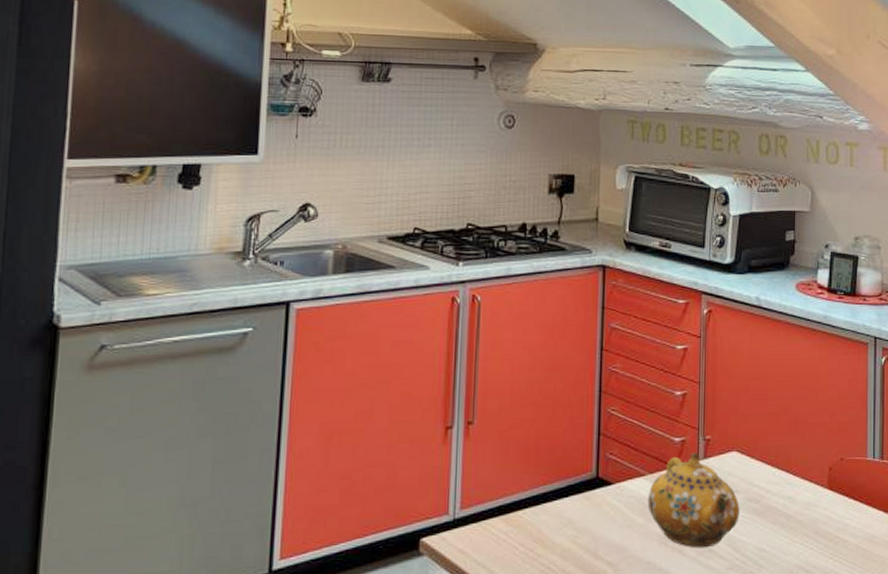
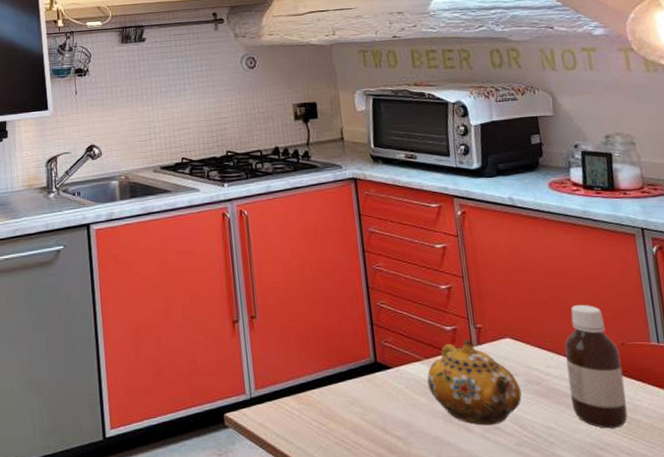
bottle: none [786,416,838,550] -> present [564,304,628,429]

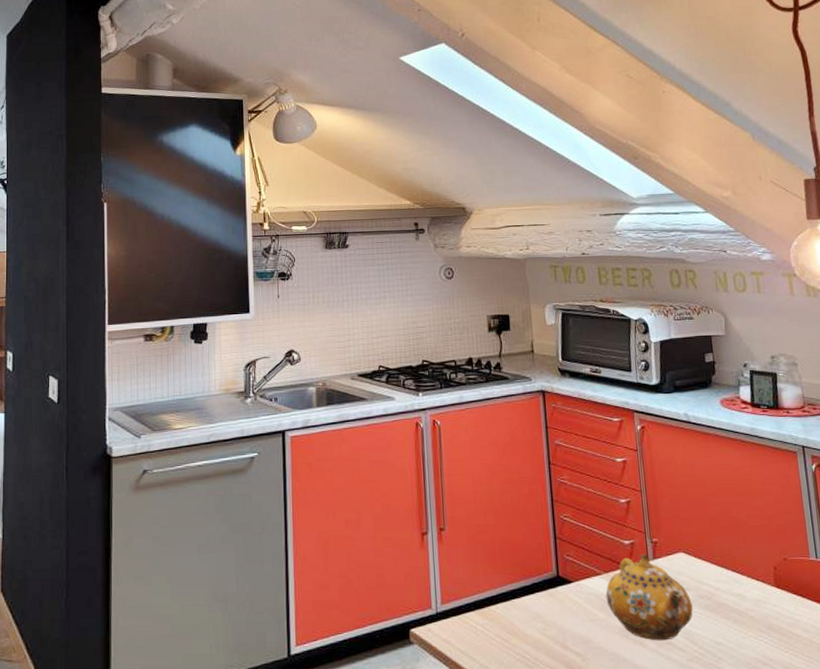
bottle: present [564,304,628,429] -> none [733,519,789,644]

